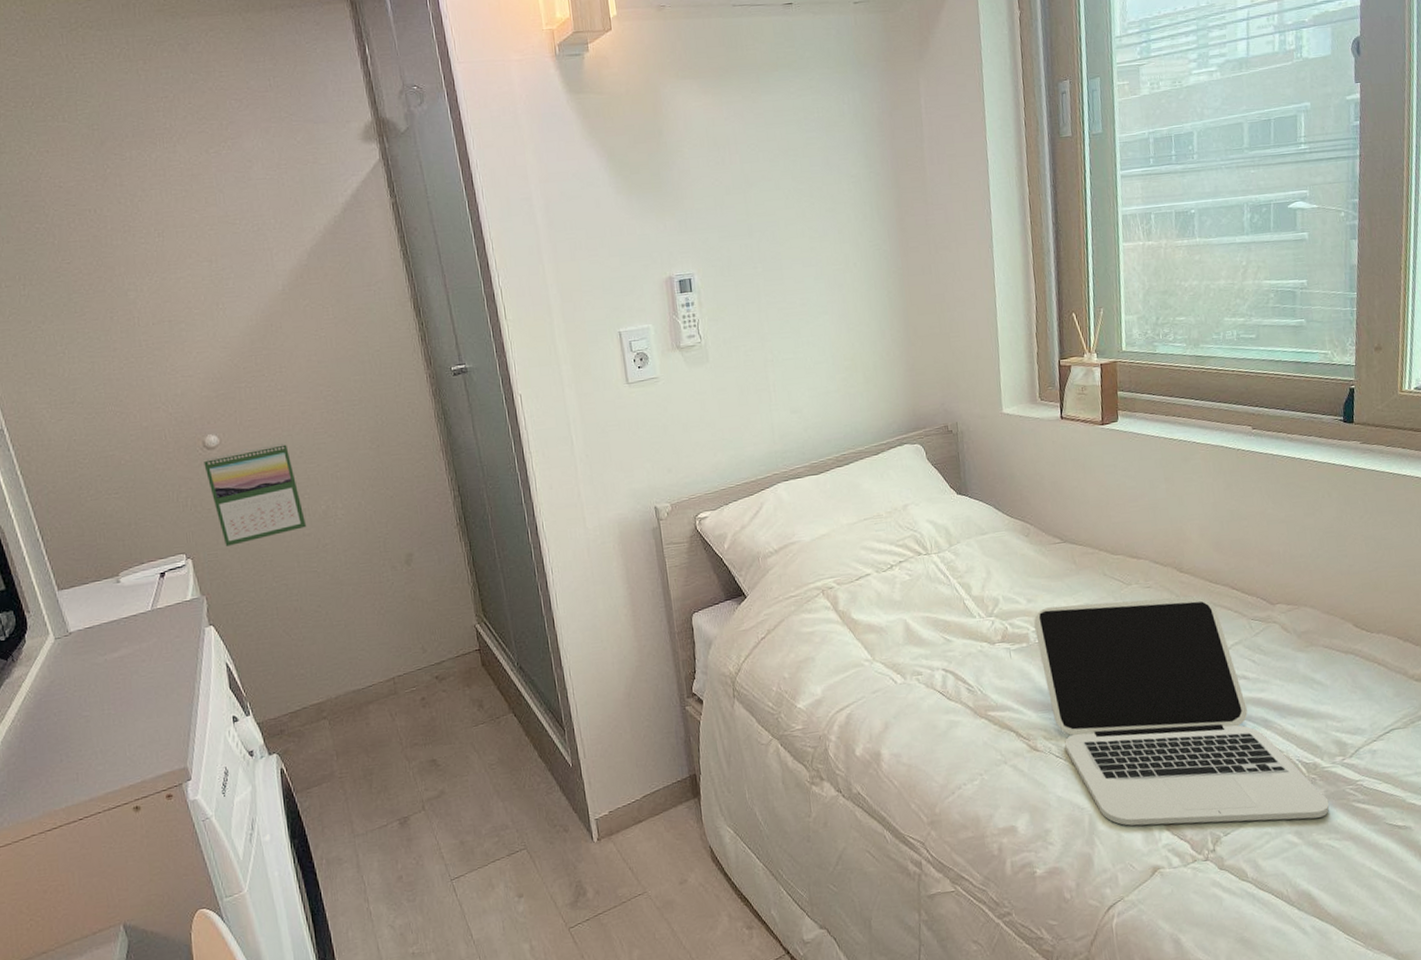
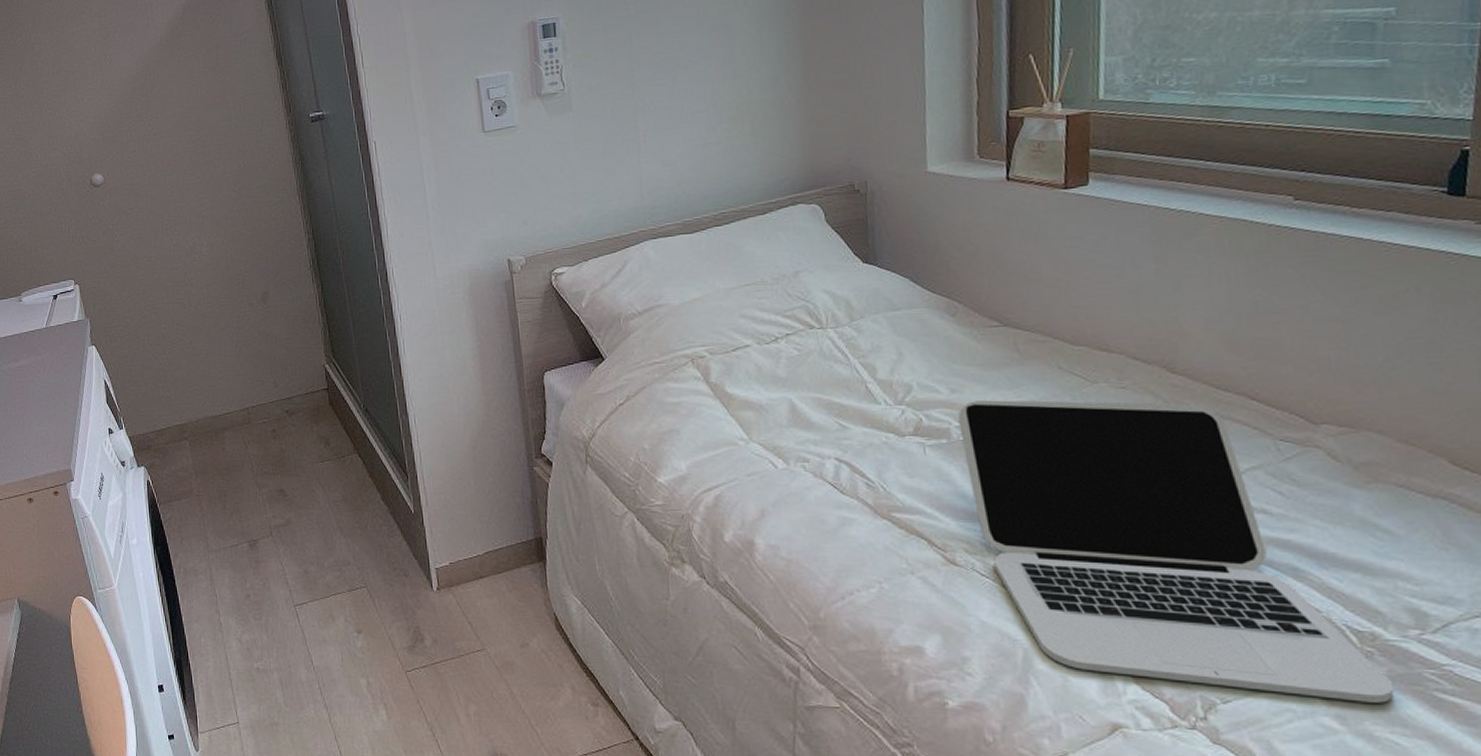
calendar: present [203,442,306,546] -> none [90,182,175,275]

